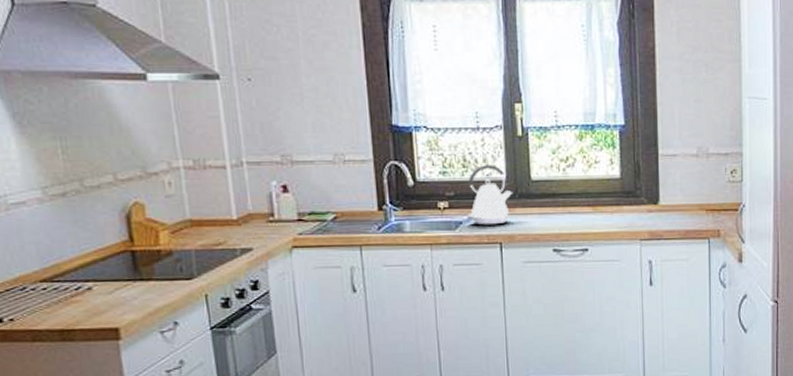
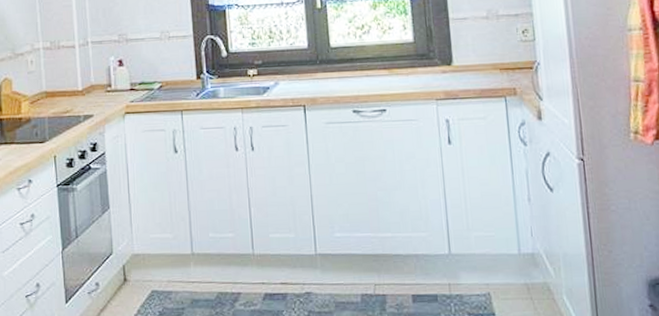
kettle: present [468,165,513,225] -> none [274,35,315,90]

